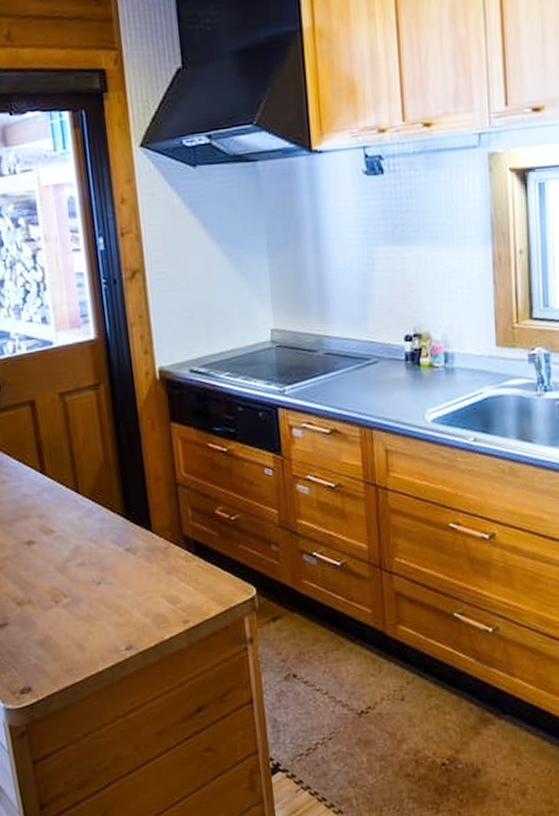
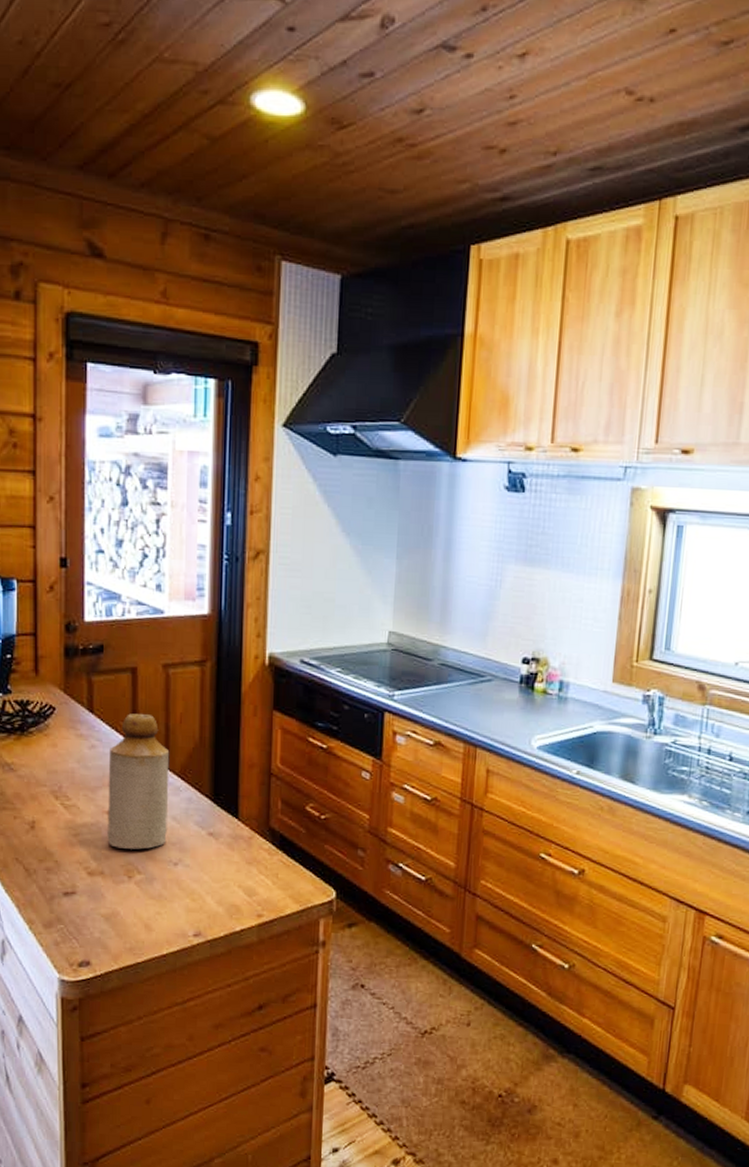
bottle: none [20,443,87,576] -> present [107,713,170,850]

